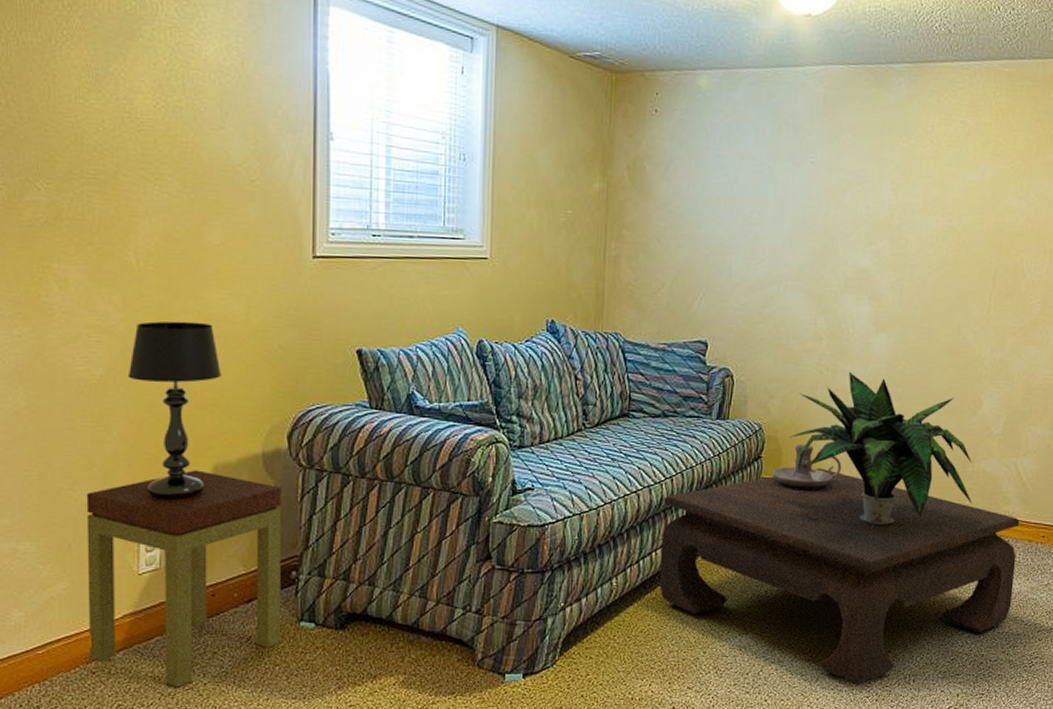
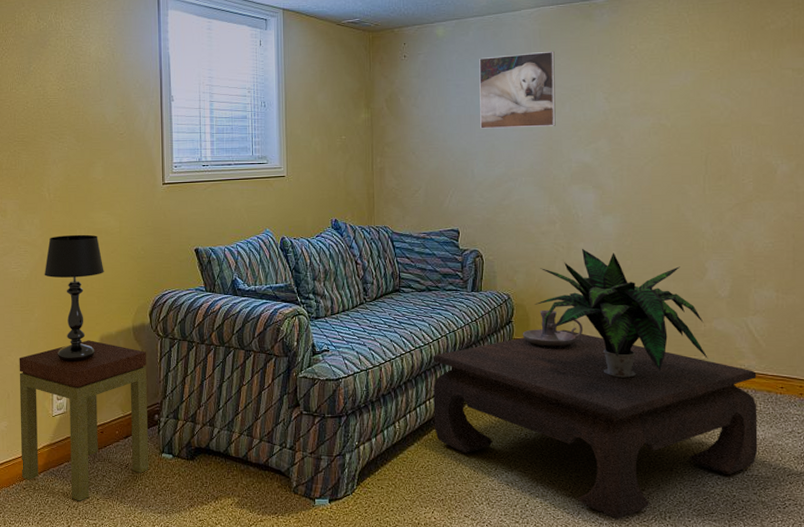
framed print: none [743,122,840,219] -> present [479,51,556,129]

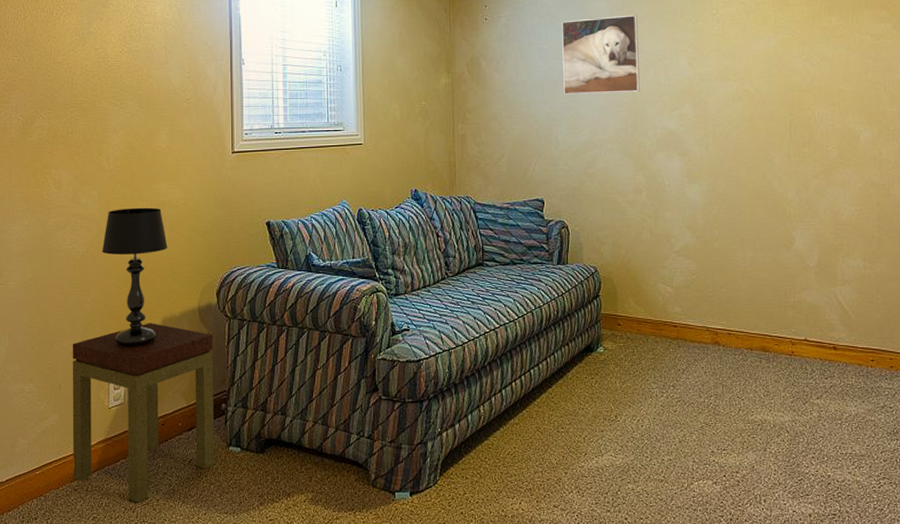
coffee table: present [433,329,758,520] -> none [518,303,851,506]
candle holder: present [522,310,584,347] -> none [610,282,673,322]
potted plant: present [535,248,708,378] -> none [622,218,798,353]

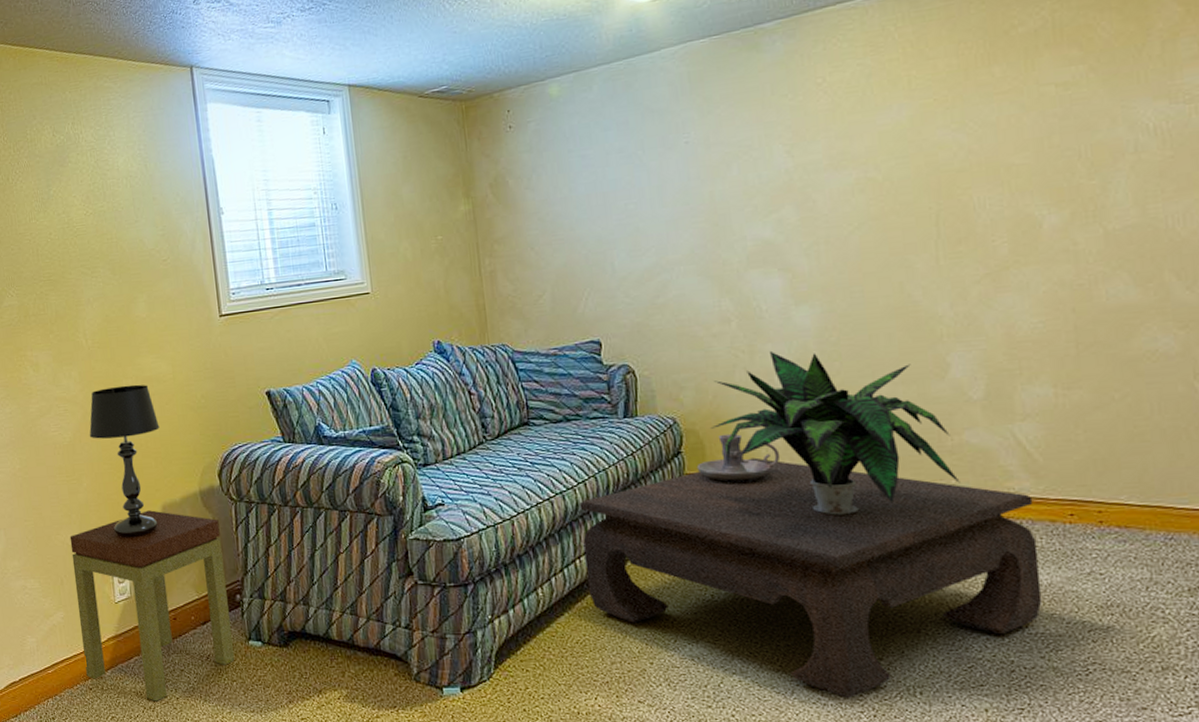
coffee table: none [518,303,851,506] -> present [579,457,1043,699]
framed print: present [562,14,640,94] -> none [609,97,721,209]
candle holder: none [610,282,673,322] -> present [696,433,781,481]
potted plant: none [622,218,798,353] -> present [710,350,960,515]

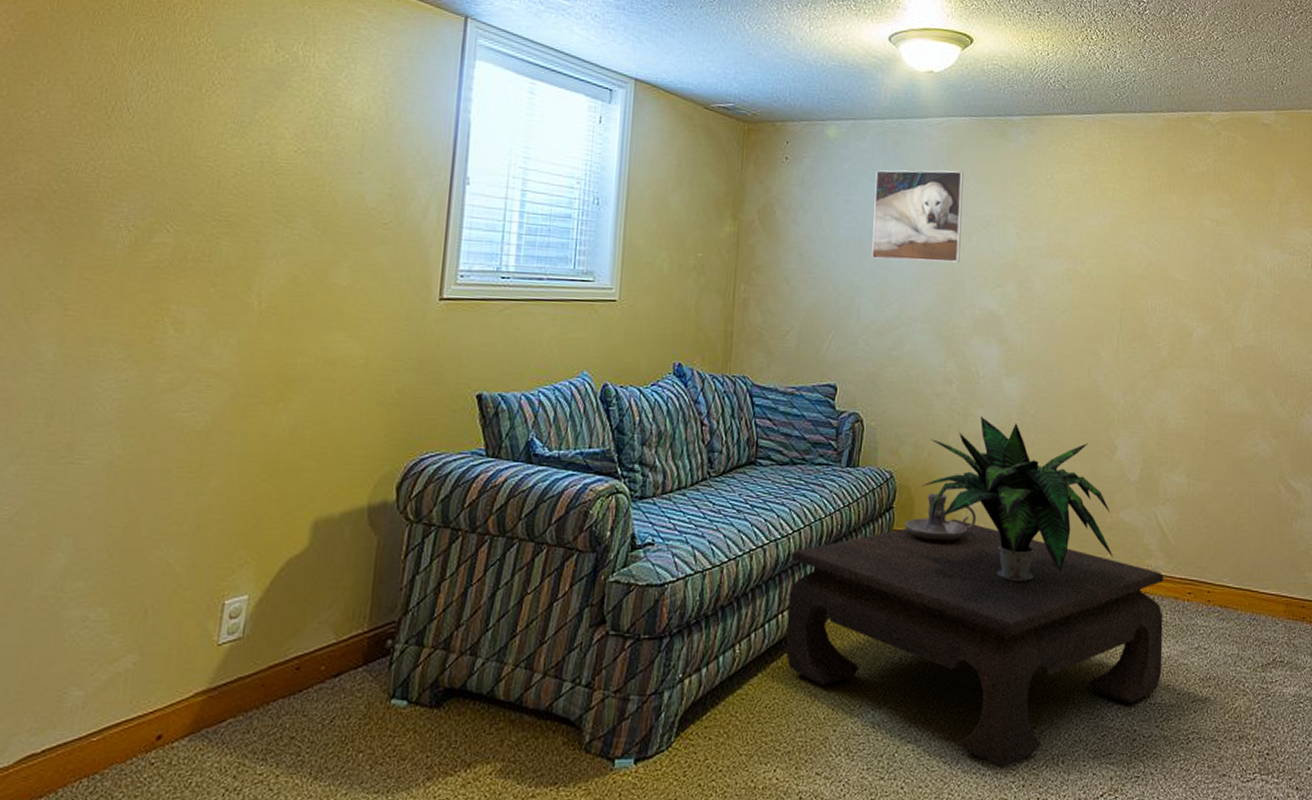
side table: present [69,510,234,702] -> none [151,525,385,781]
table lamp: present [89,384,160,537] -> none [234,364,334,558]
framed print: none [609,97,721,209] -> present [872,170,963,262]

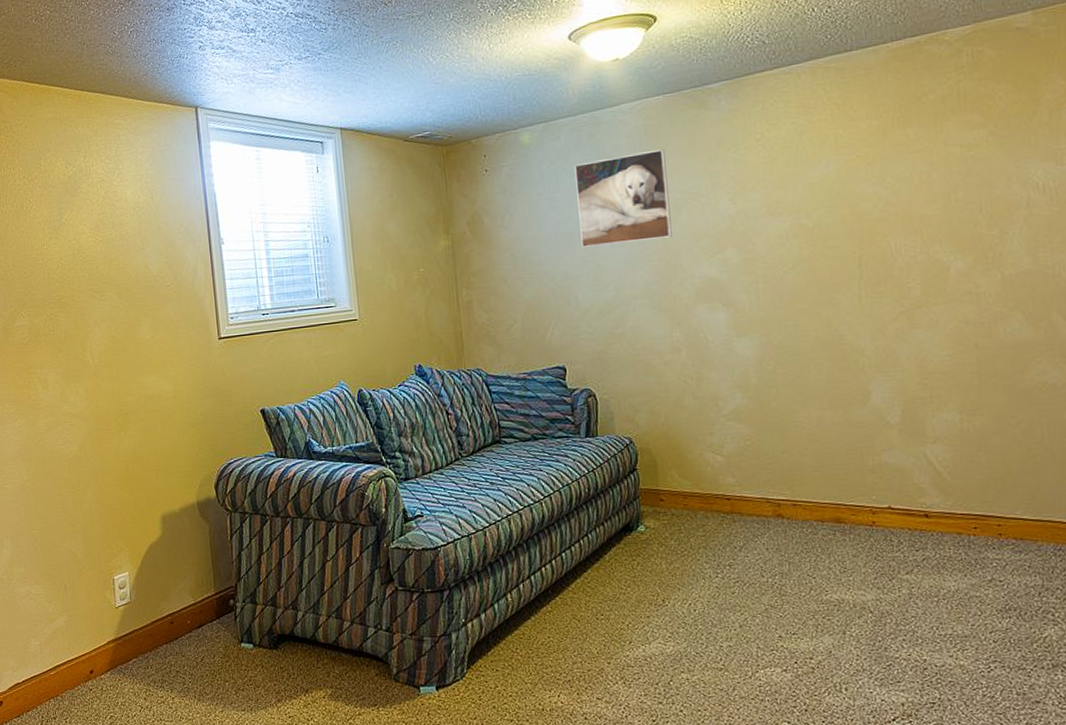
coffee table: present [785,519,1164,769] -> none [545,474,951,695]
candle holder: present [904,493,977,541] -> none [650,452,724,496]
potted plant: present [922,416,1114,582] -> none [662,377,880,528]

